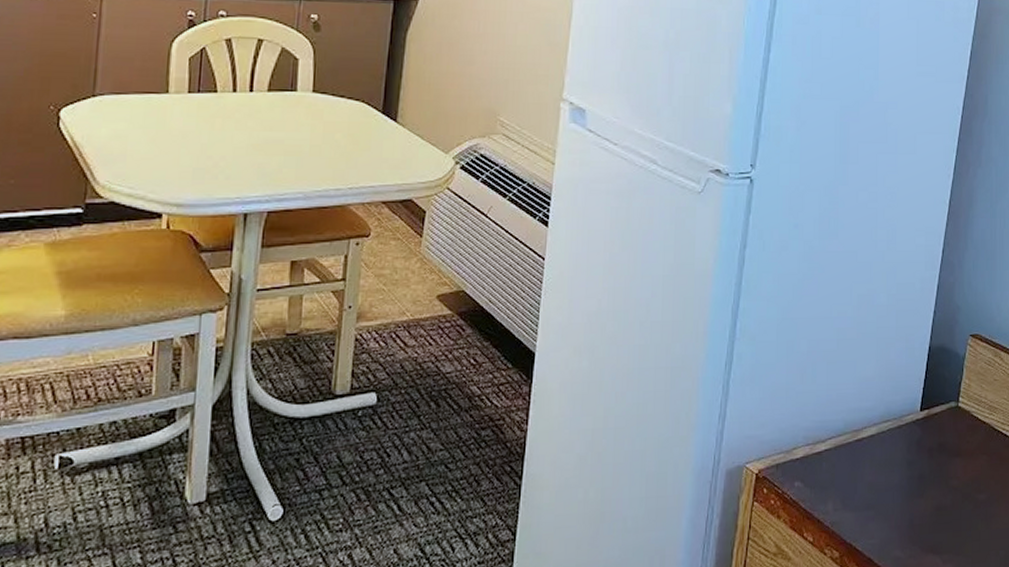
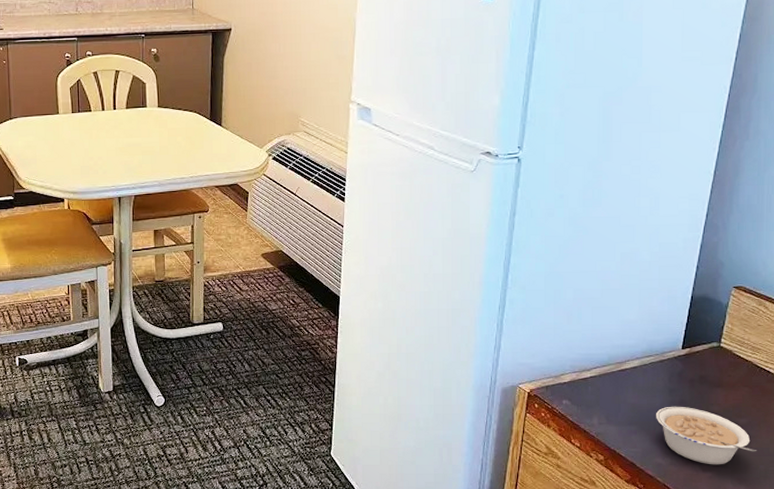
legume: none [894,482,997,555] -> present [656,406,758,465]

